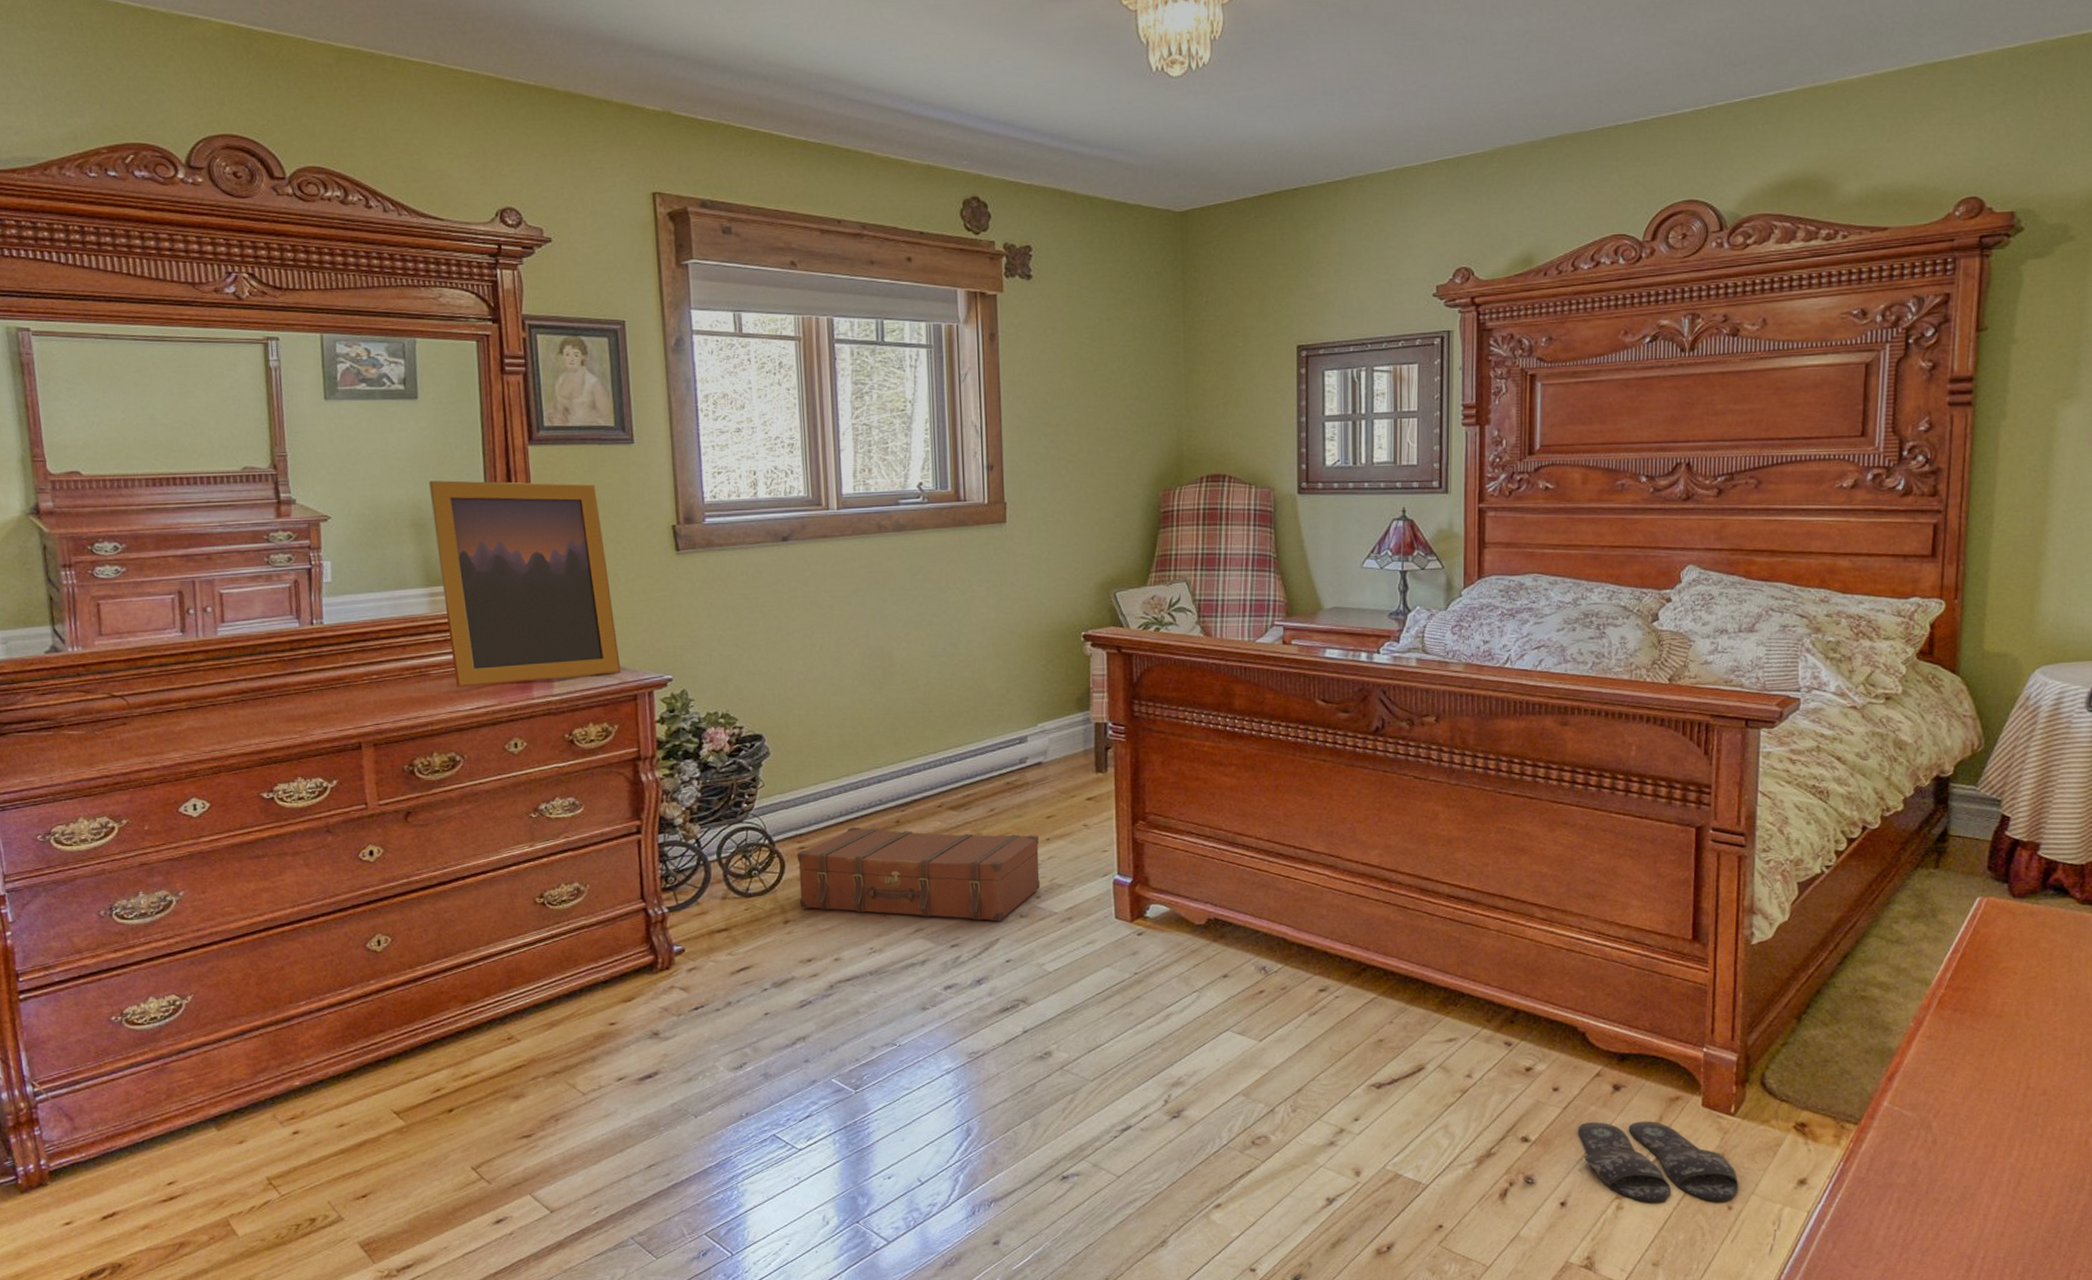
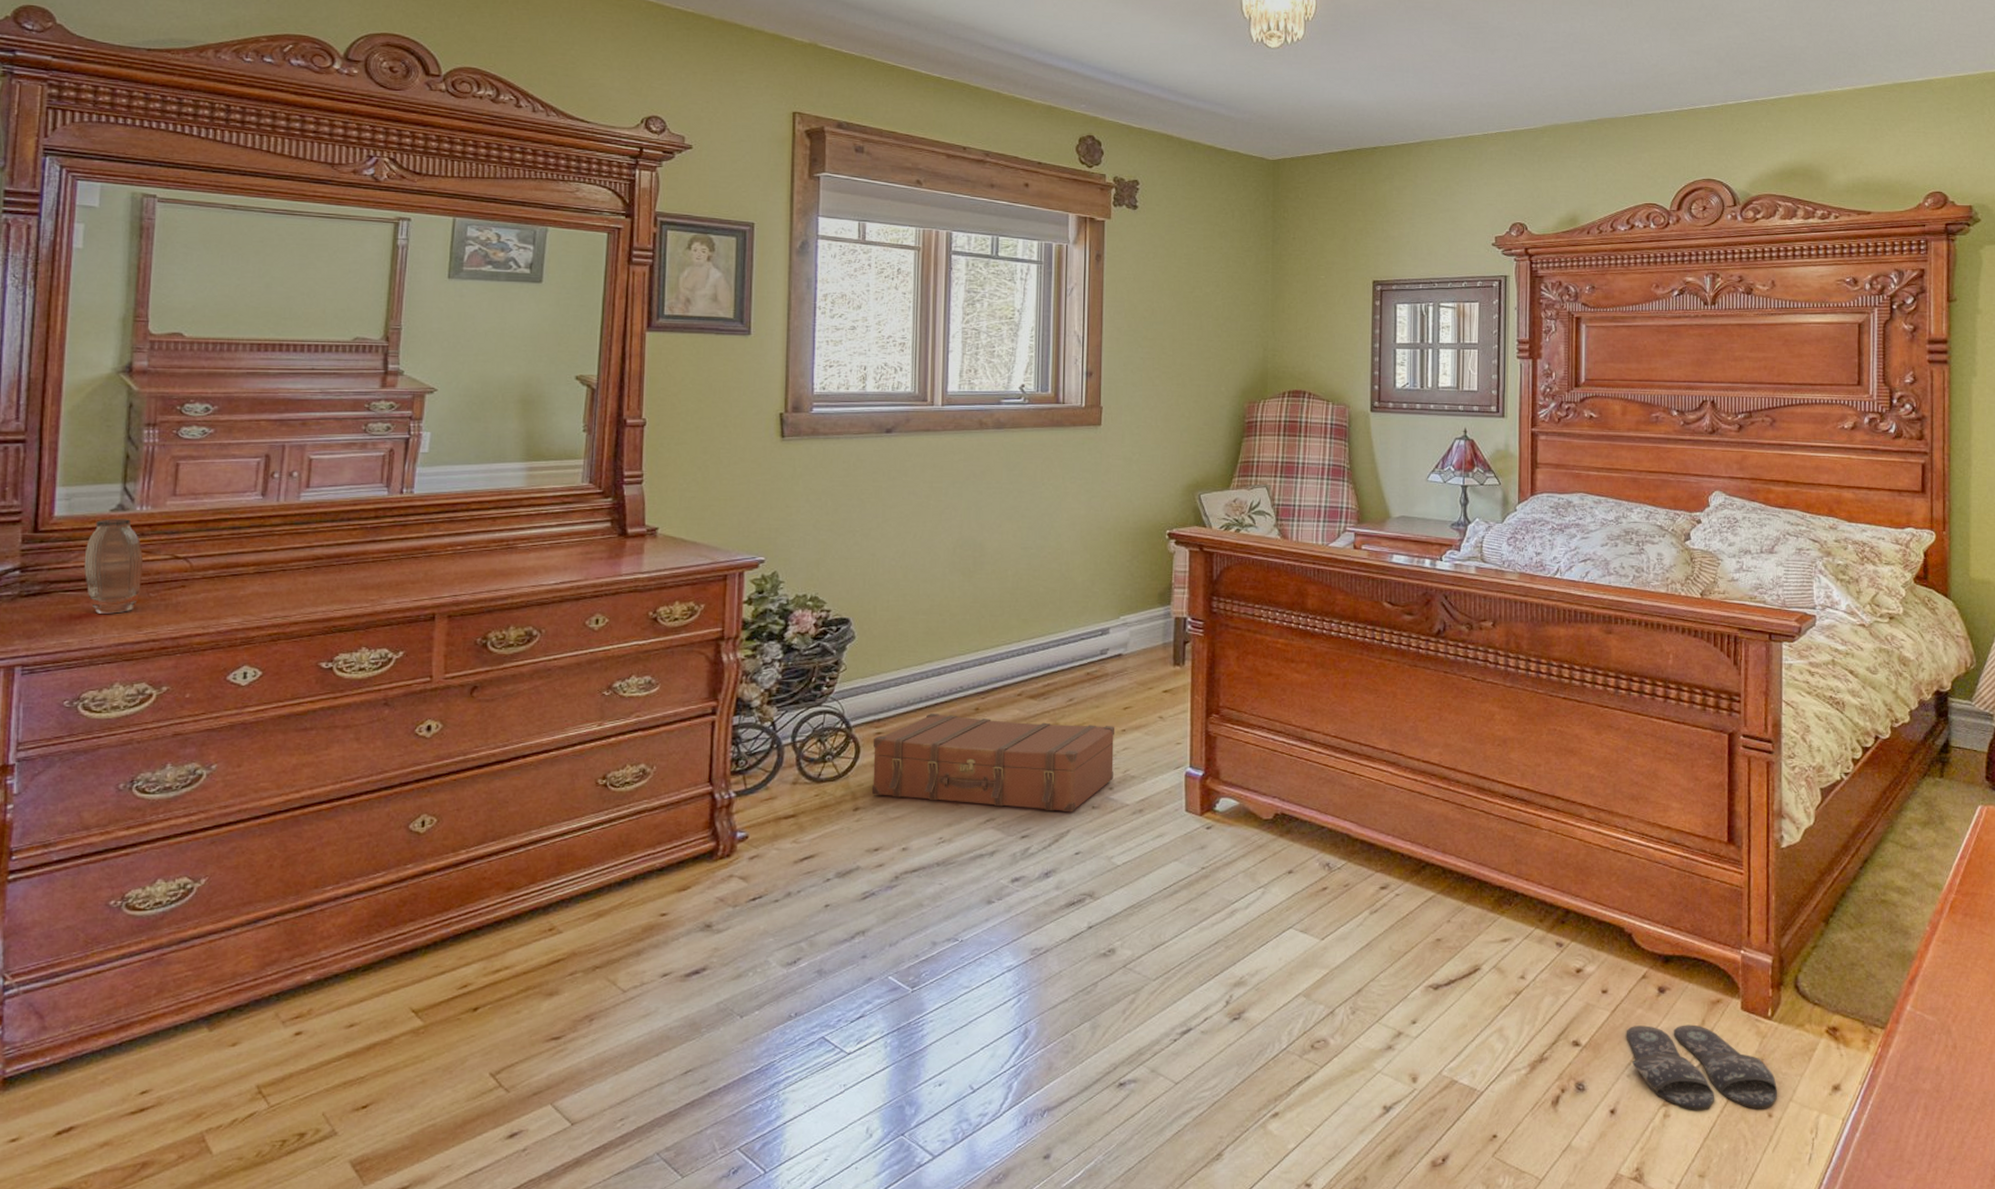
vase: none [29,660,86,752] -> present [83,519,144,614]
picture frame: present [428,480,621,688] -> none [541,360,714,562]

